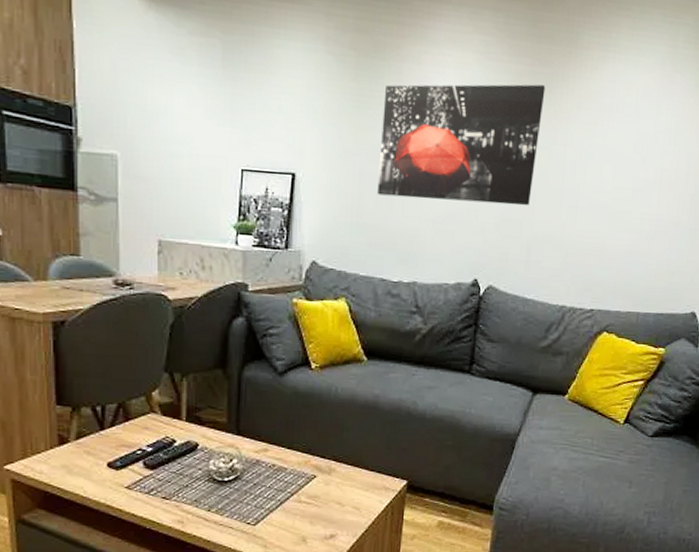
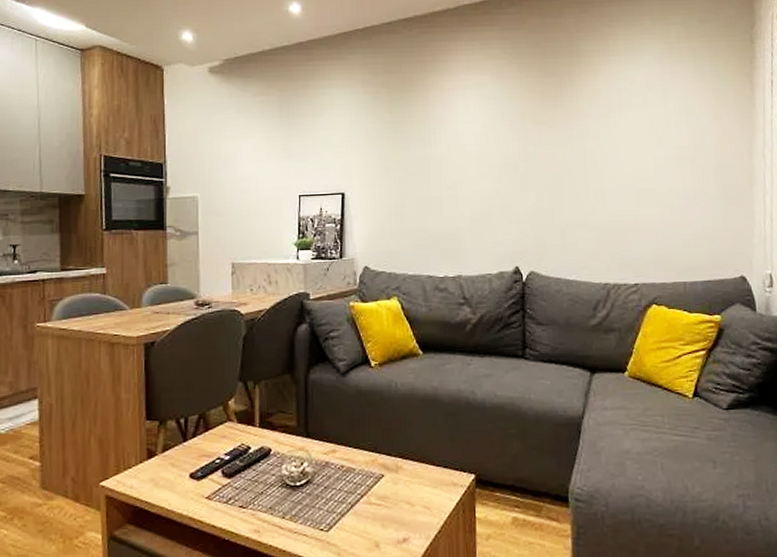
wall art: present [377,84,546,206] -> none [415,91,558,202]

